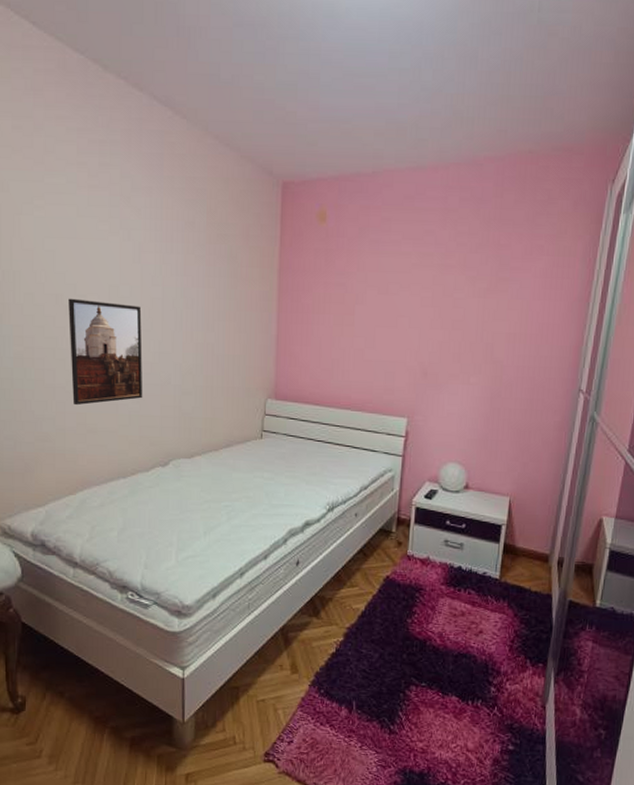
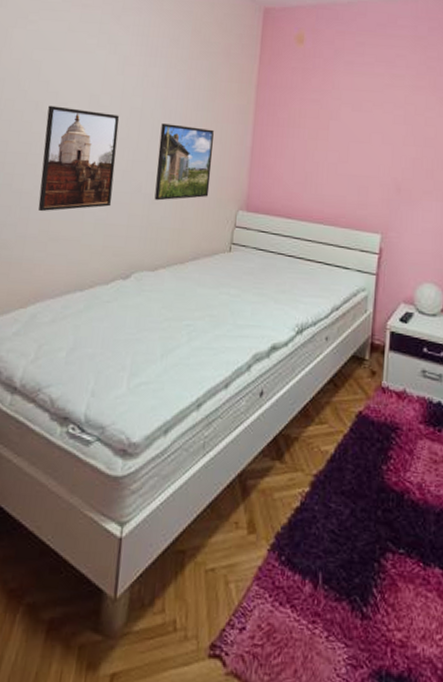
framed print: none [183,313,238,392] -> present [154,123,214,201]

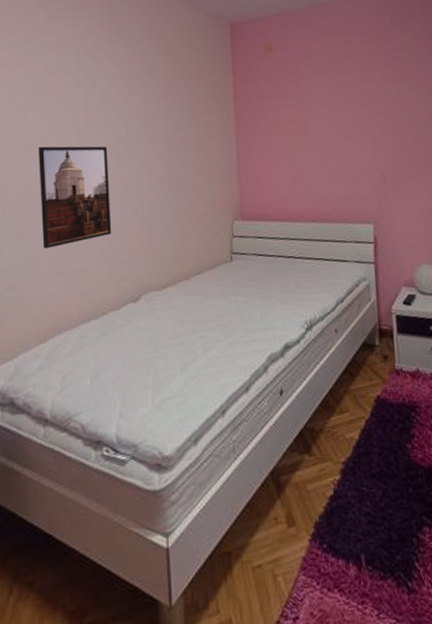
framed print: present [154,123,214,201] -> none [148,147,204,223]

